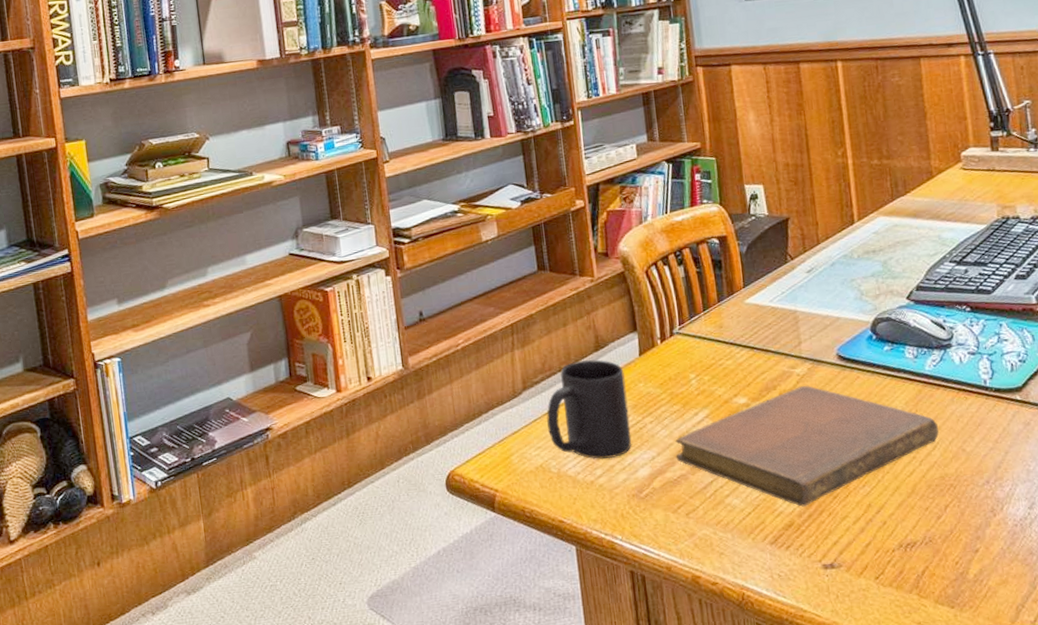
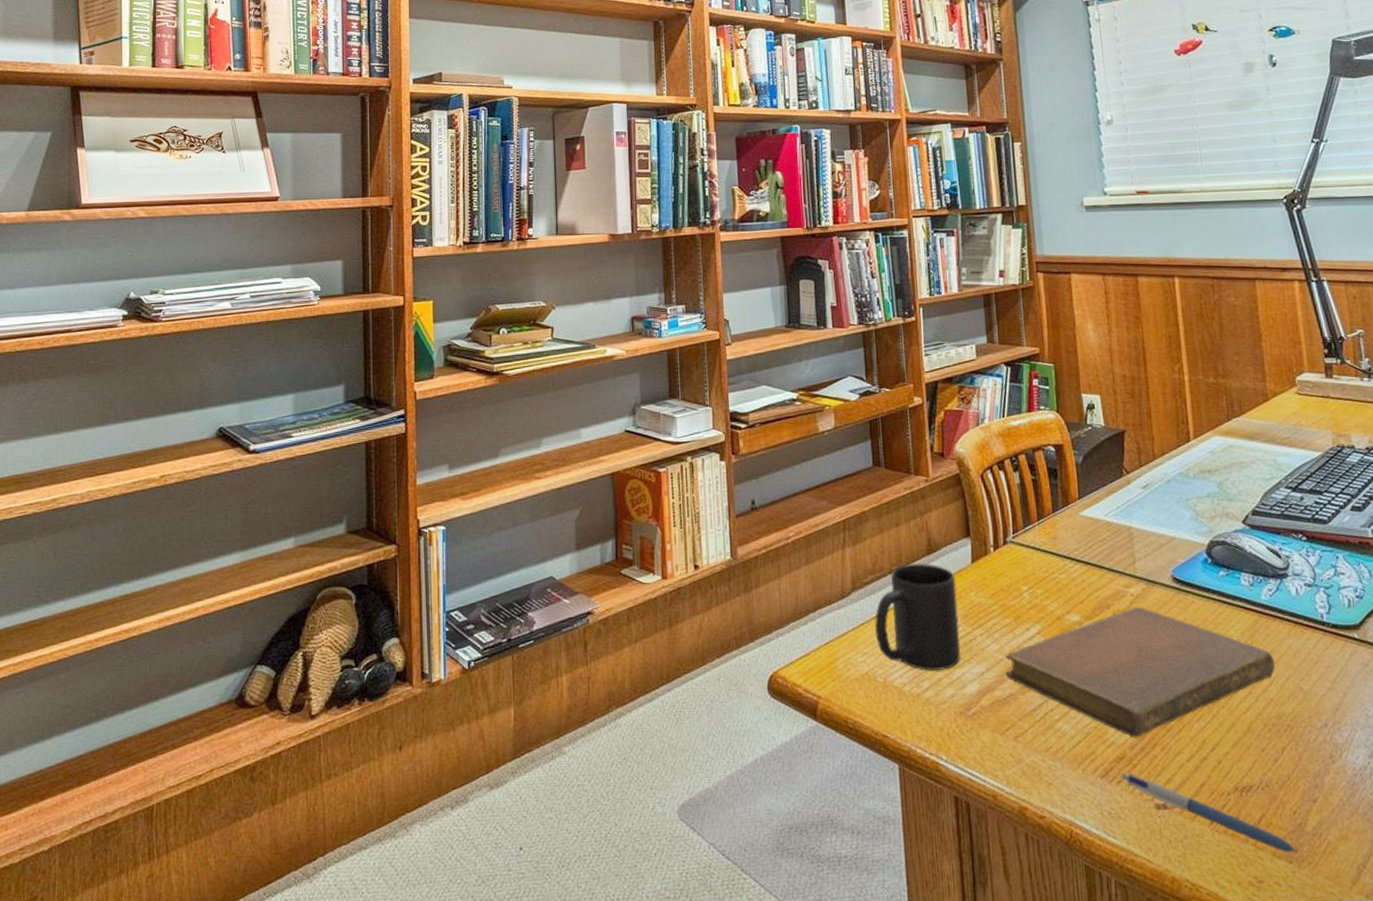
pen: none [789,539,960,599] -> present [1120,773,1298,853]

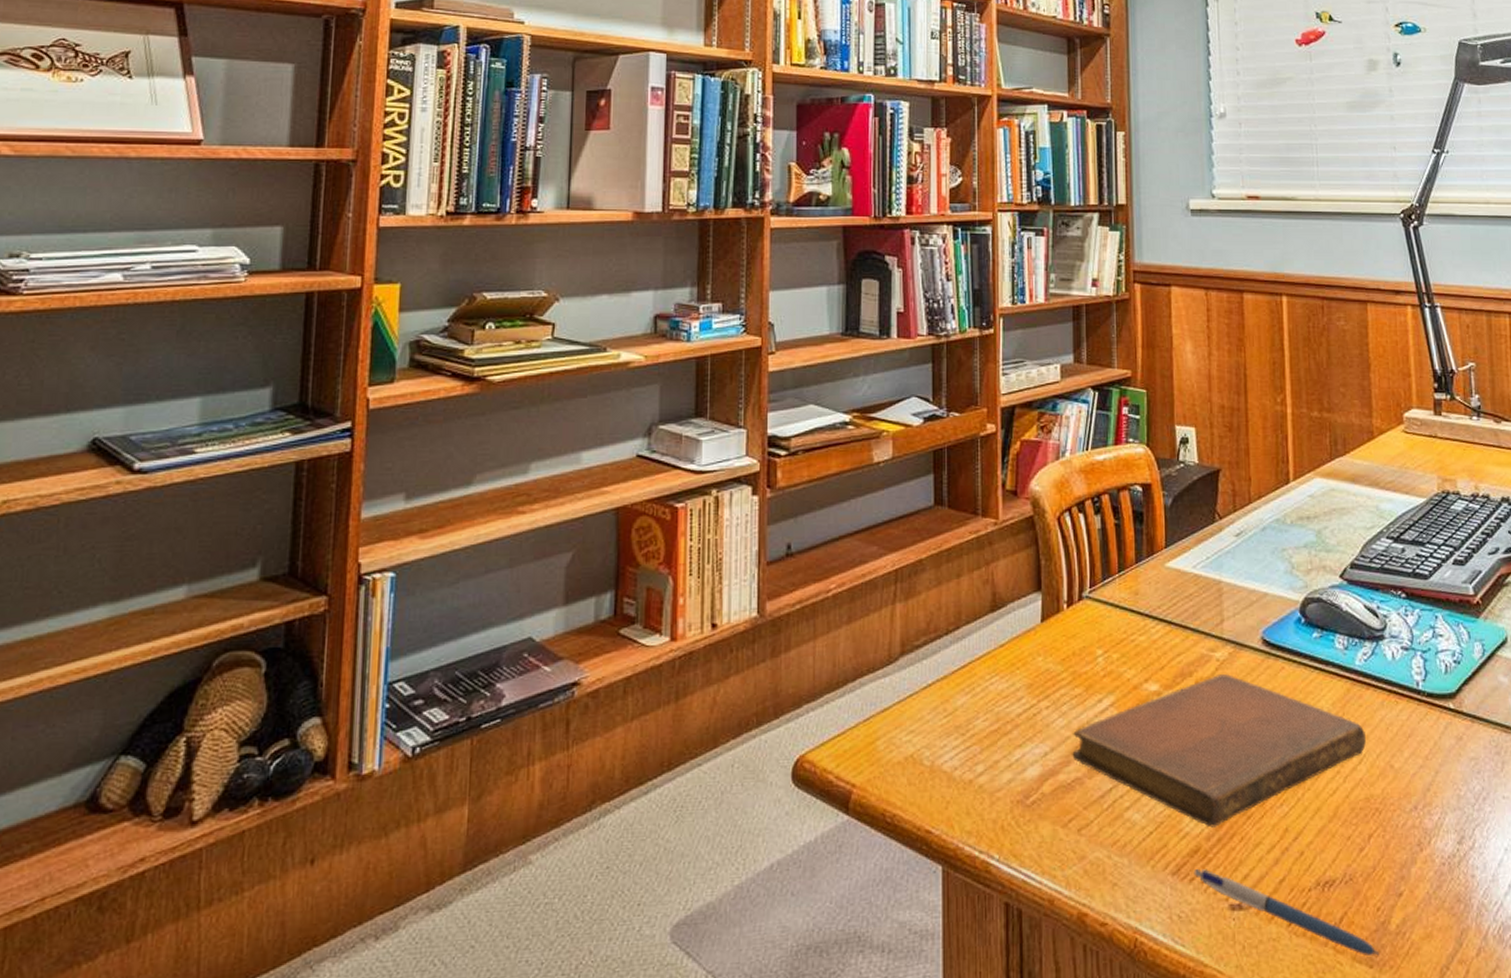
mug: present [875,564,961,671] -> none [925,623,1023,752]

